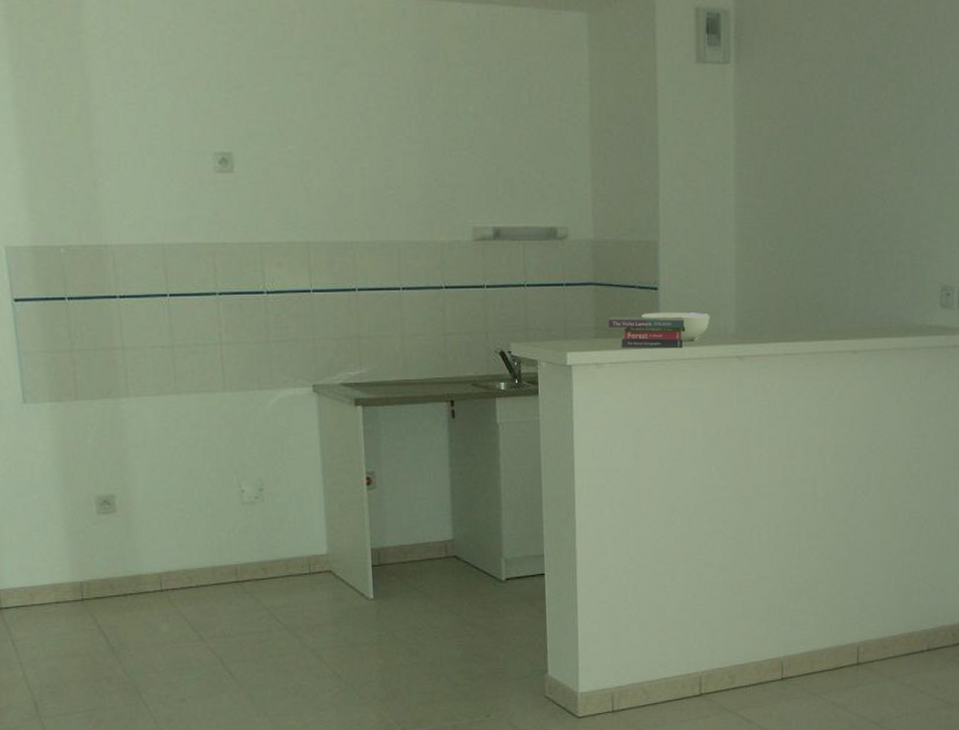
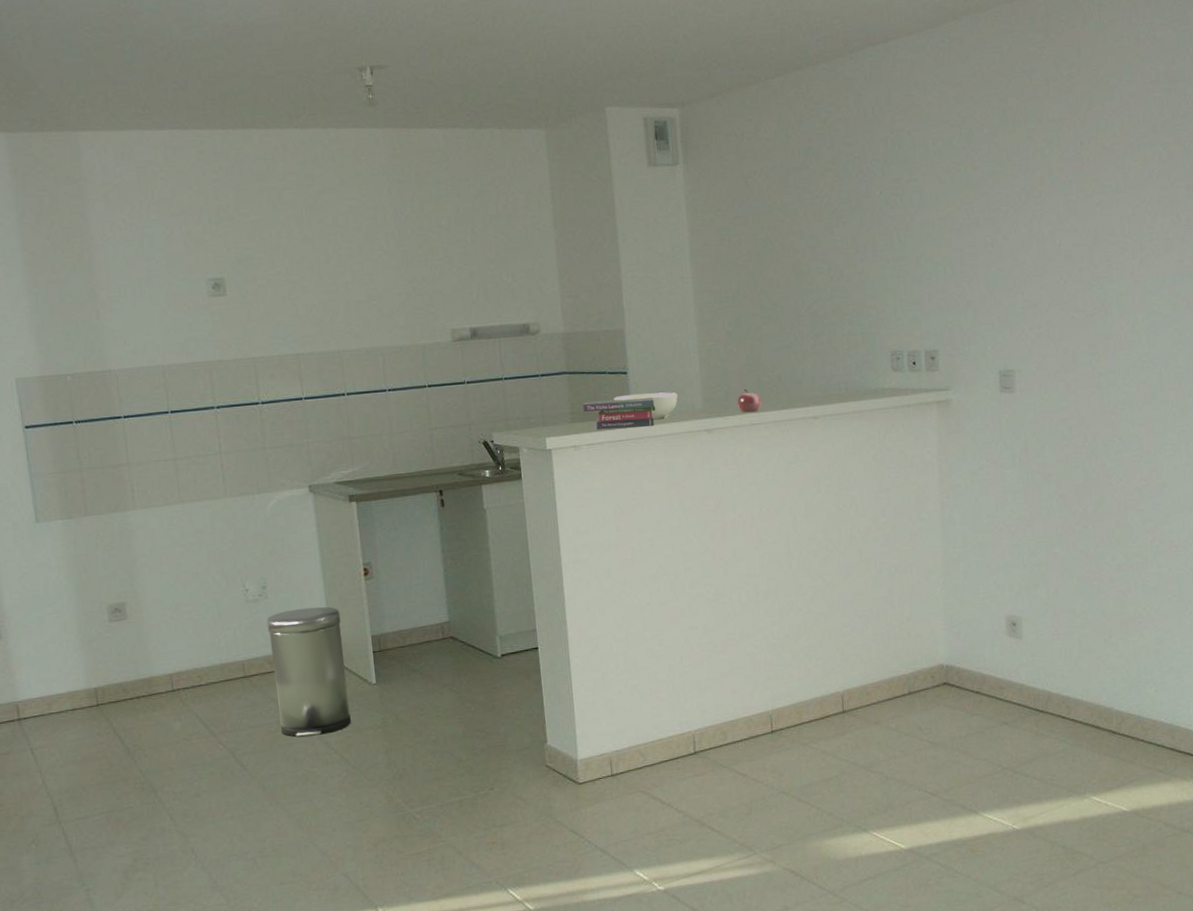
pedal bin: none [262,514,345,648] -> present [266,606,351,737]
fruit: none [772,315,799,341] -> present [736,389,762,413]

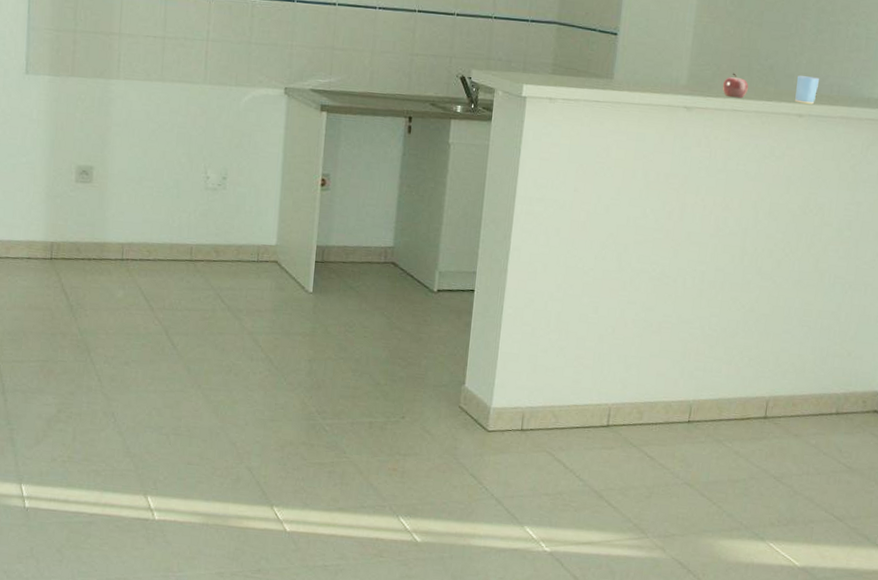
pedal bin: present [266,606,351,737] -> none [215,205,291,331]
books: present [583,397,656,430] -> none [566,55,640,94]
bowl: present [613,392,678,421] -> none [598,56,664,89]
mug: none [806,379,827,406] -> present [795,75,820,104]

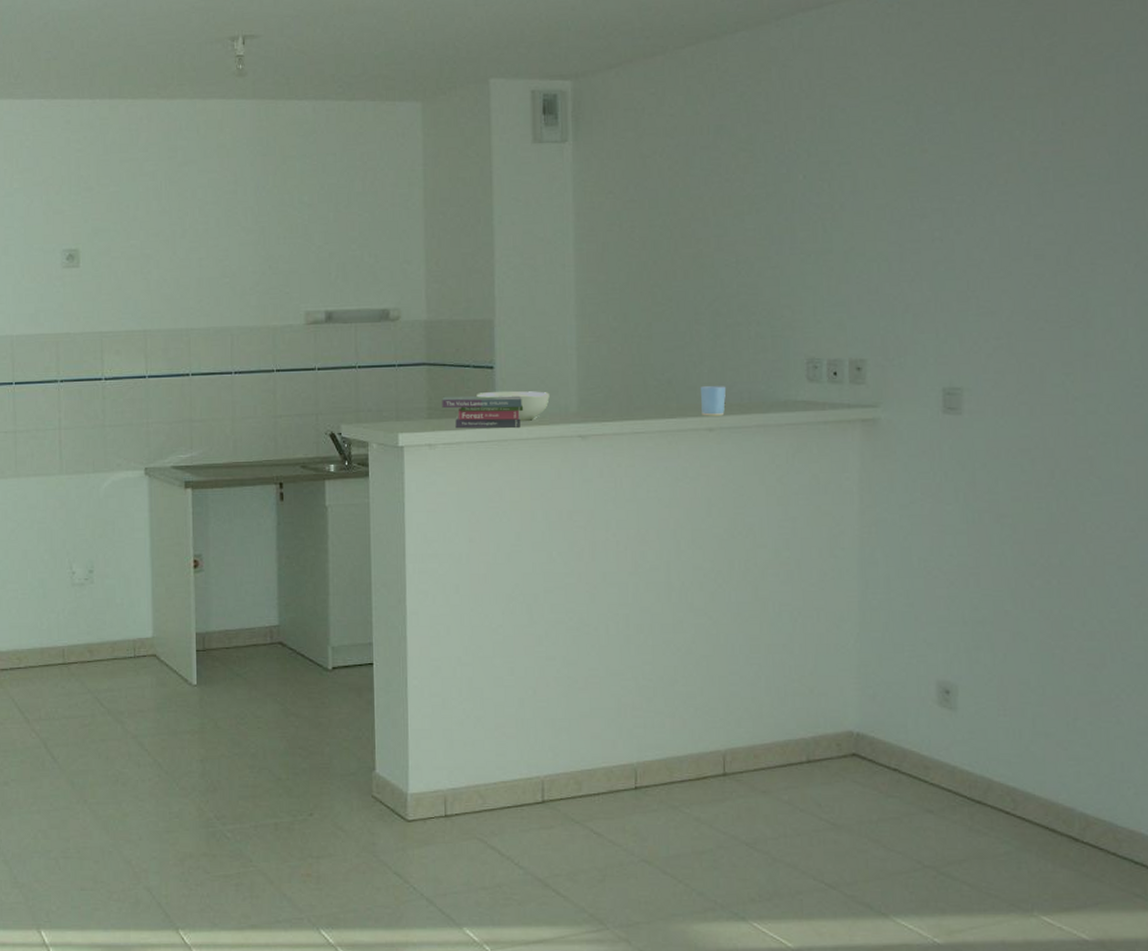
books: none [566,55,640,94] -> present [442,395,524,429]
bowl: none [598,56,664,89] -> present [477,391,550,422]
fruit: present [722,73,748,99] -> none [617,392,647,420]

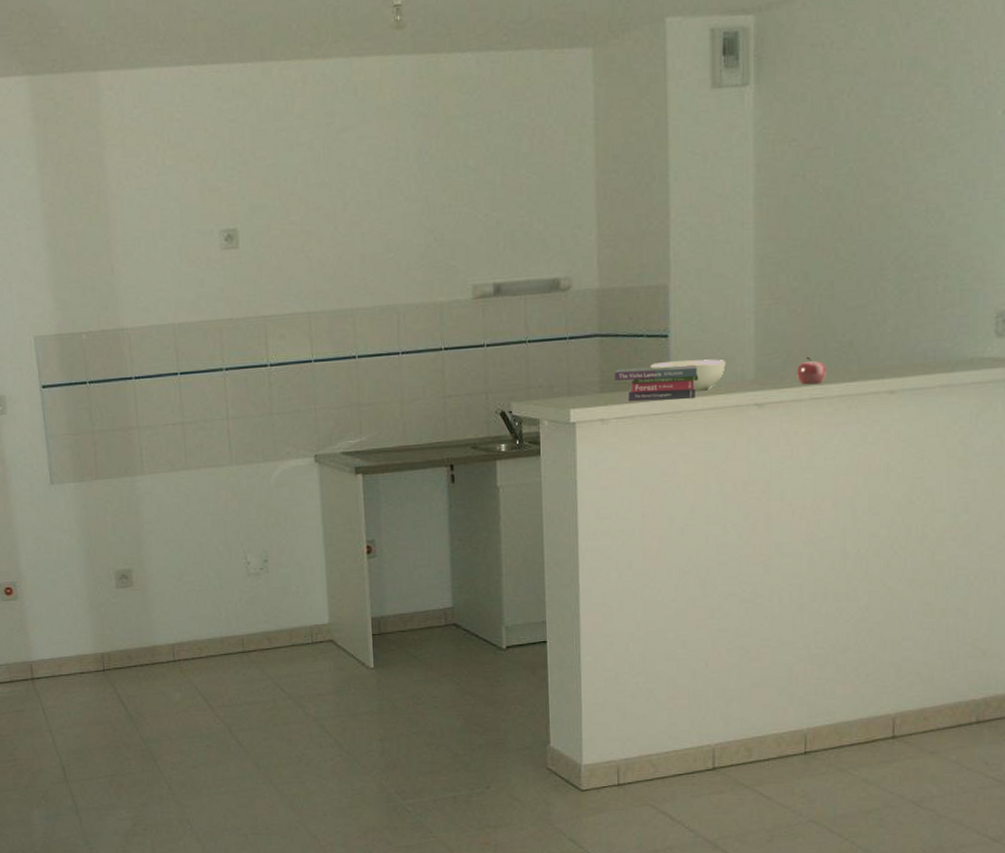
fruit: none [617,392,647,420] -> present [796,356,826,385]
mug: present [701,386,727,416] -> none [884,345,910,378]

